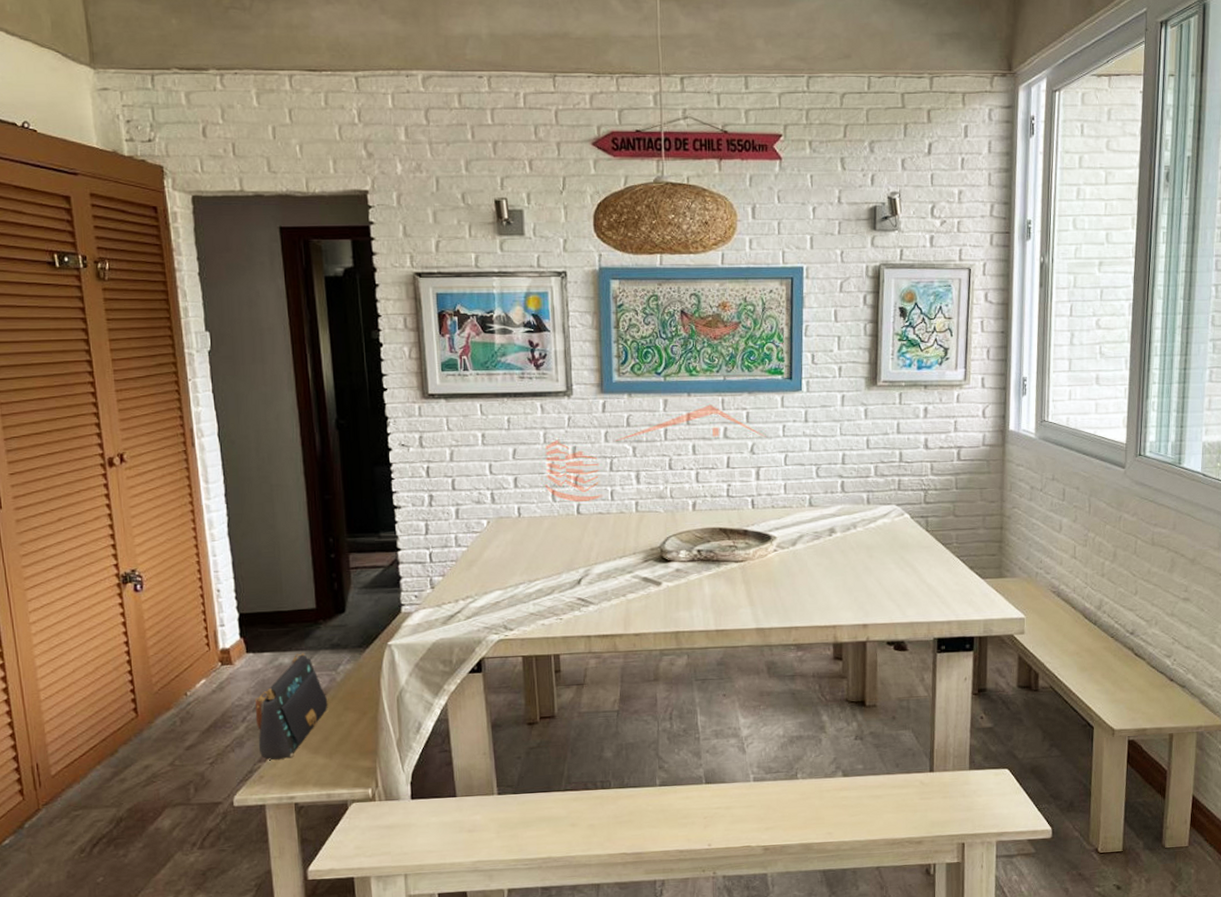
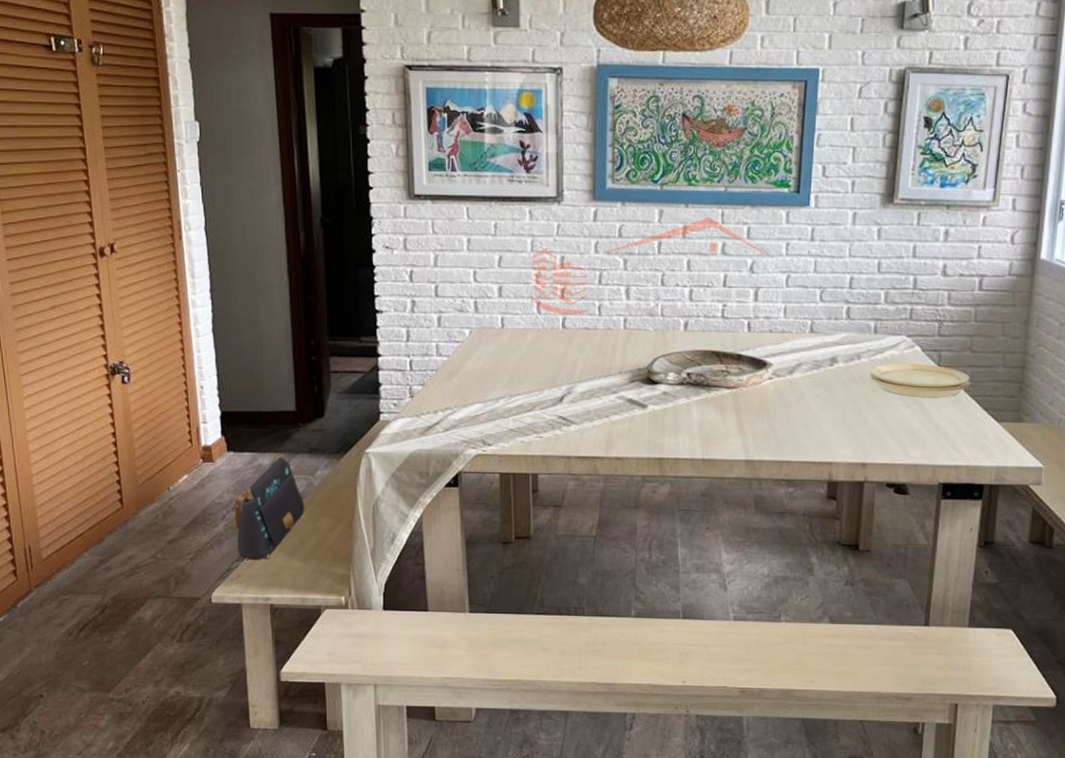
plate: none [865,529,956,561] -> present [869,363,970,398]

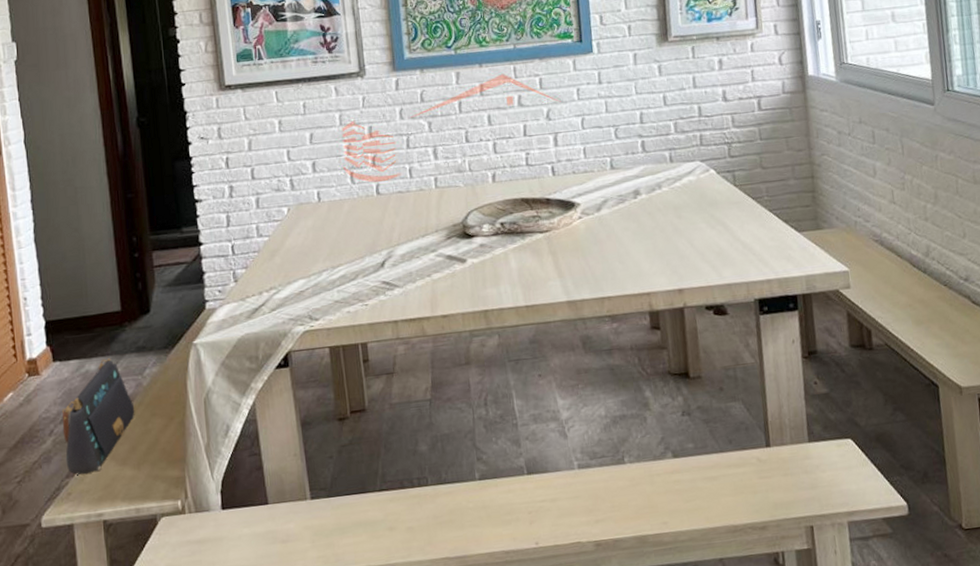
plate: present [869,363,970,398] -> none [672,185,767,219]

